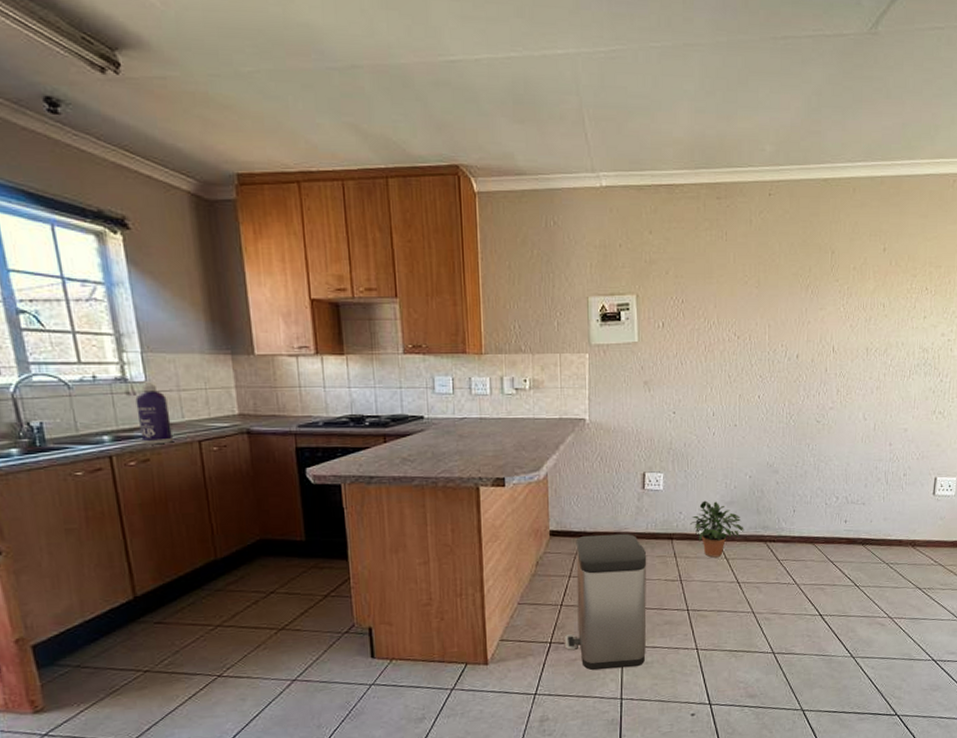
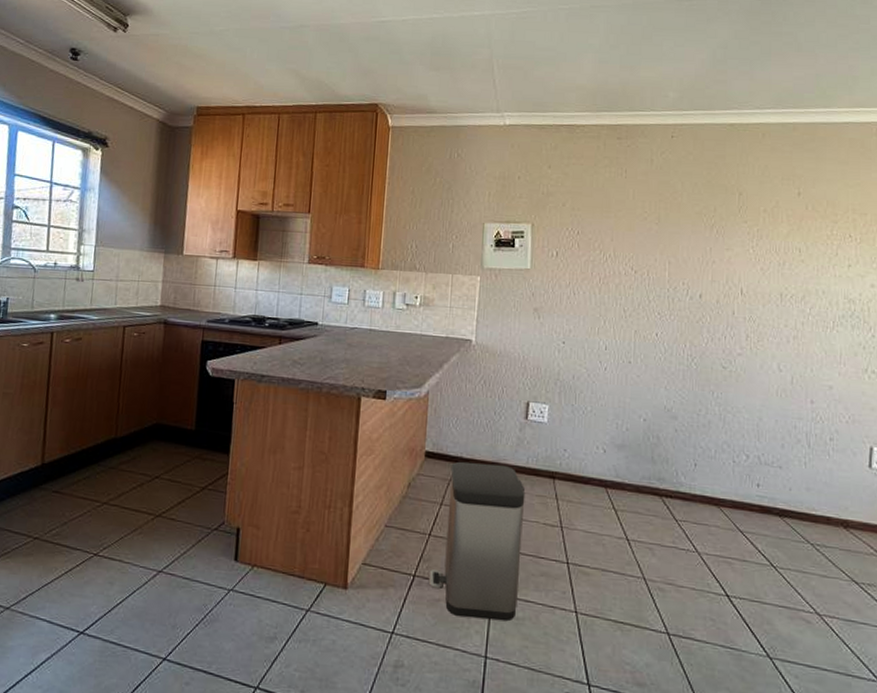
spray bottle: present [135,381,173,445] -> none [79,270,107,327]
potted plant: present [690,500,744,558] -> none [575,440,637,507]

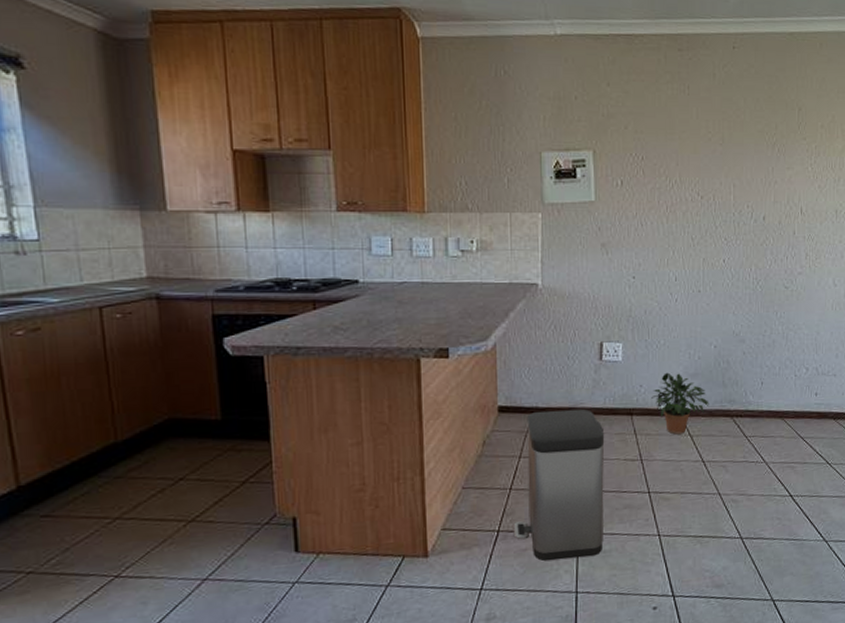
potted plant: none [575,440,637,507] -> present [651,372,709,435]

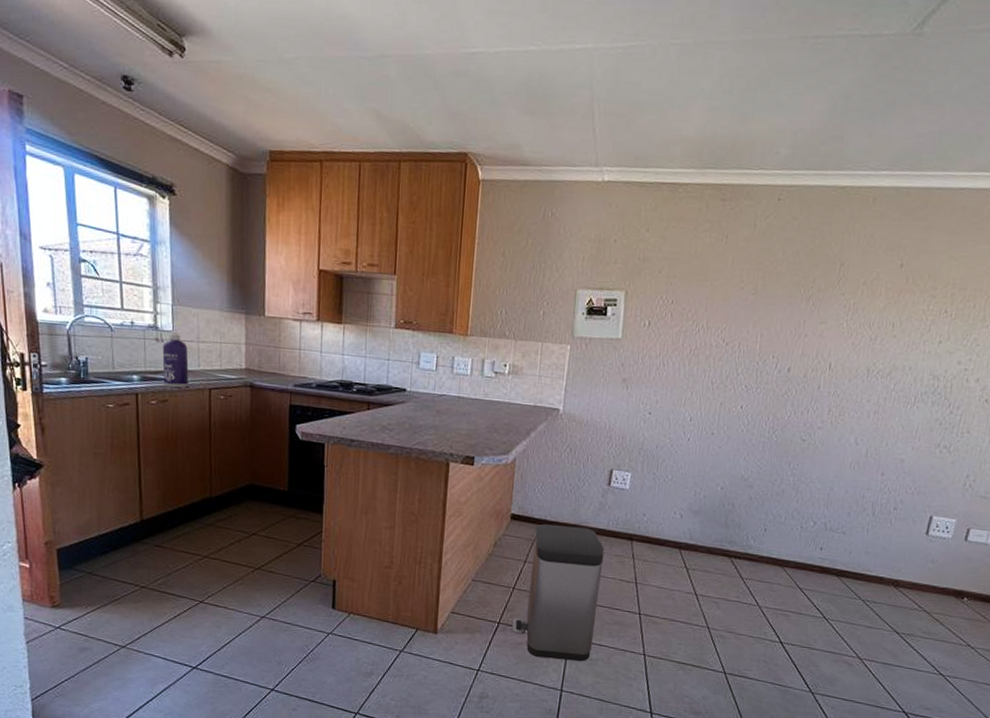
spray bottle: none [26,240,69,312] -> present [162,330,189,389]
potted plant: present [651,372,709,435] -> none [653,506,709,566]

